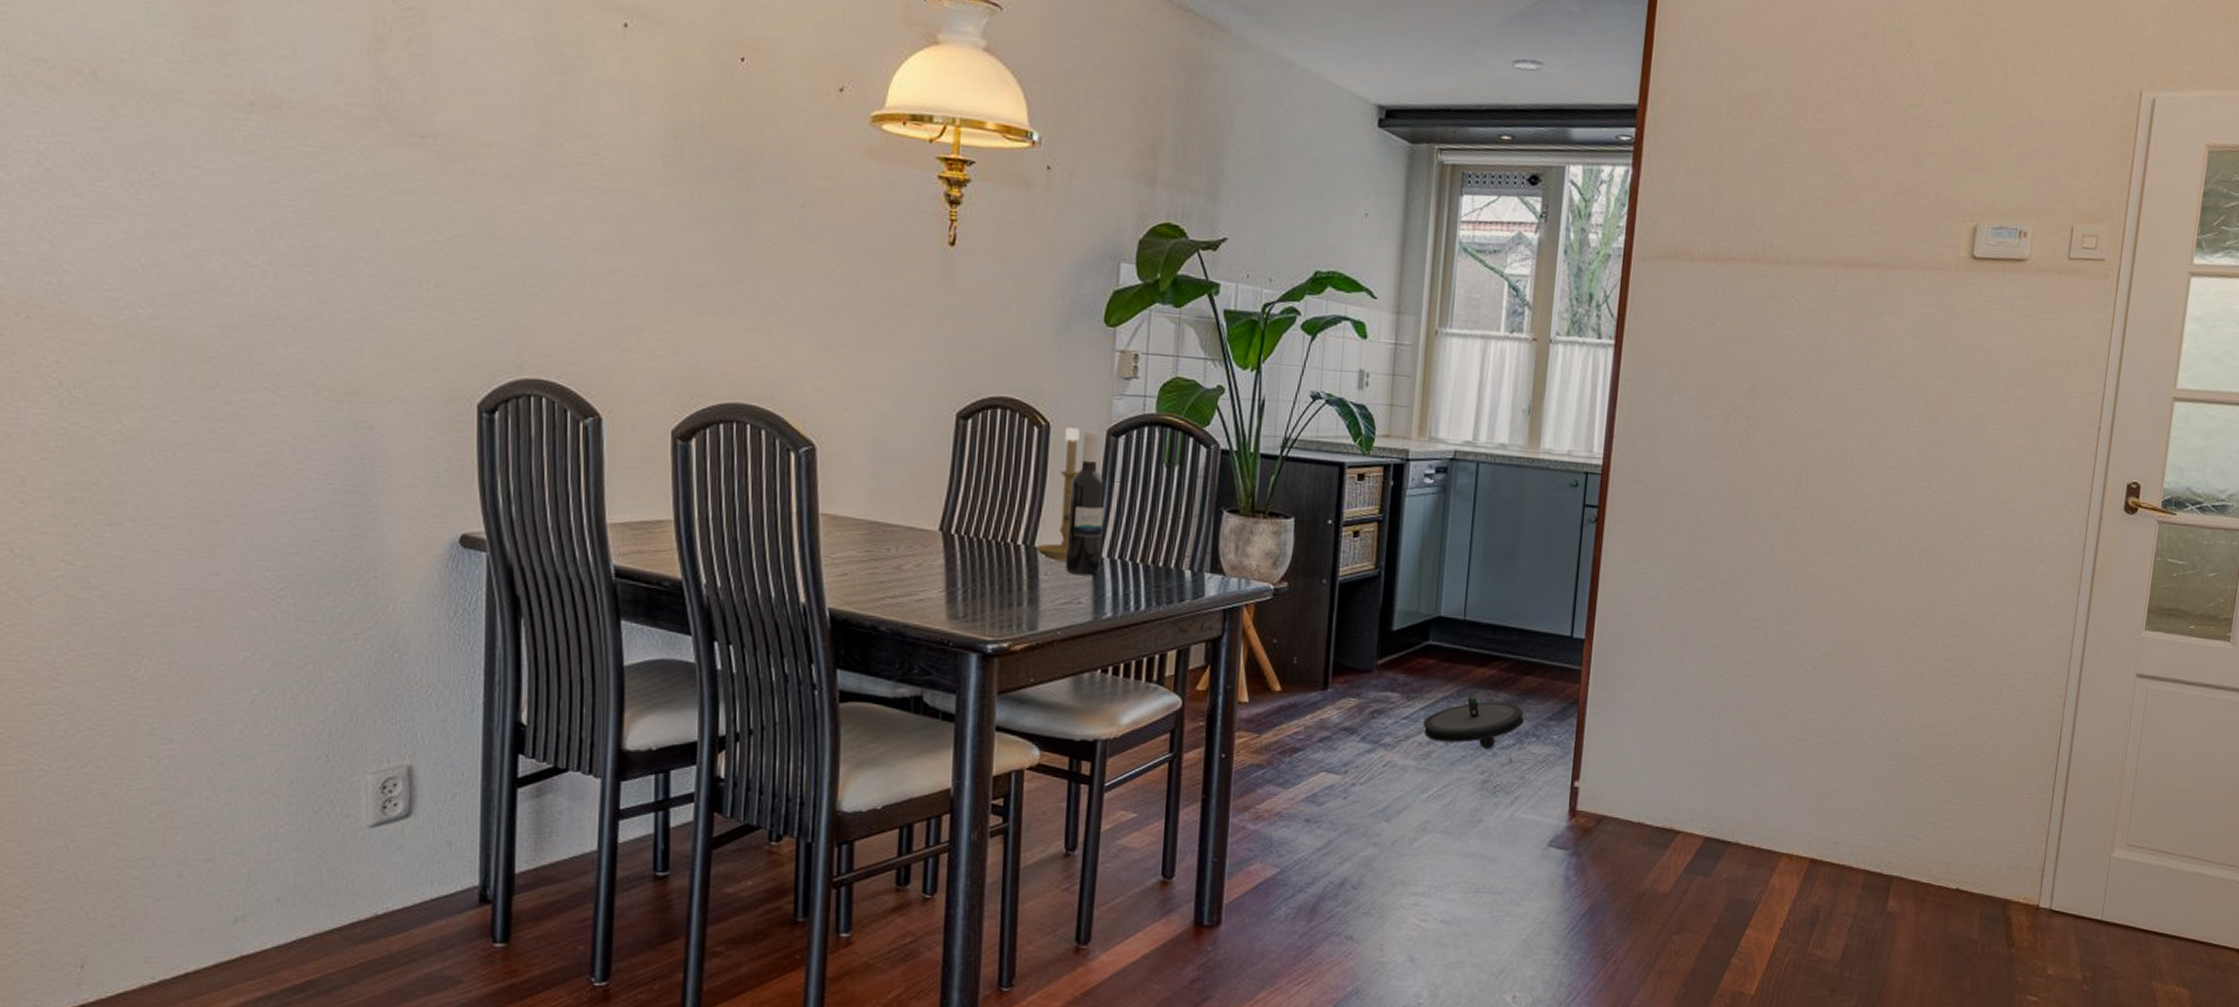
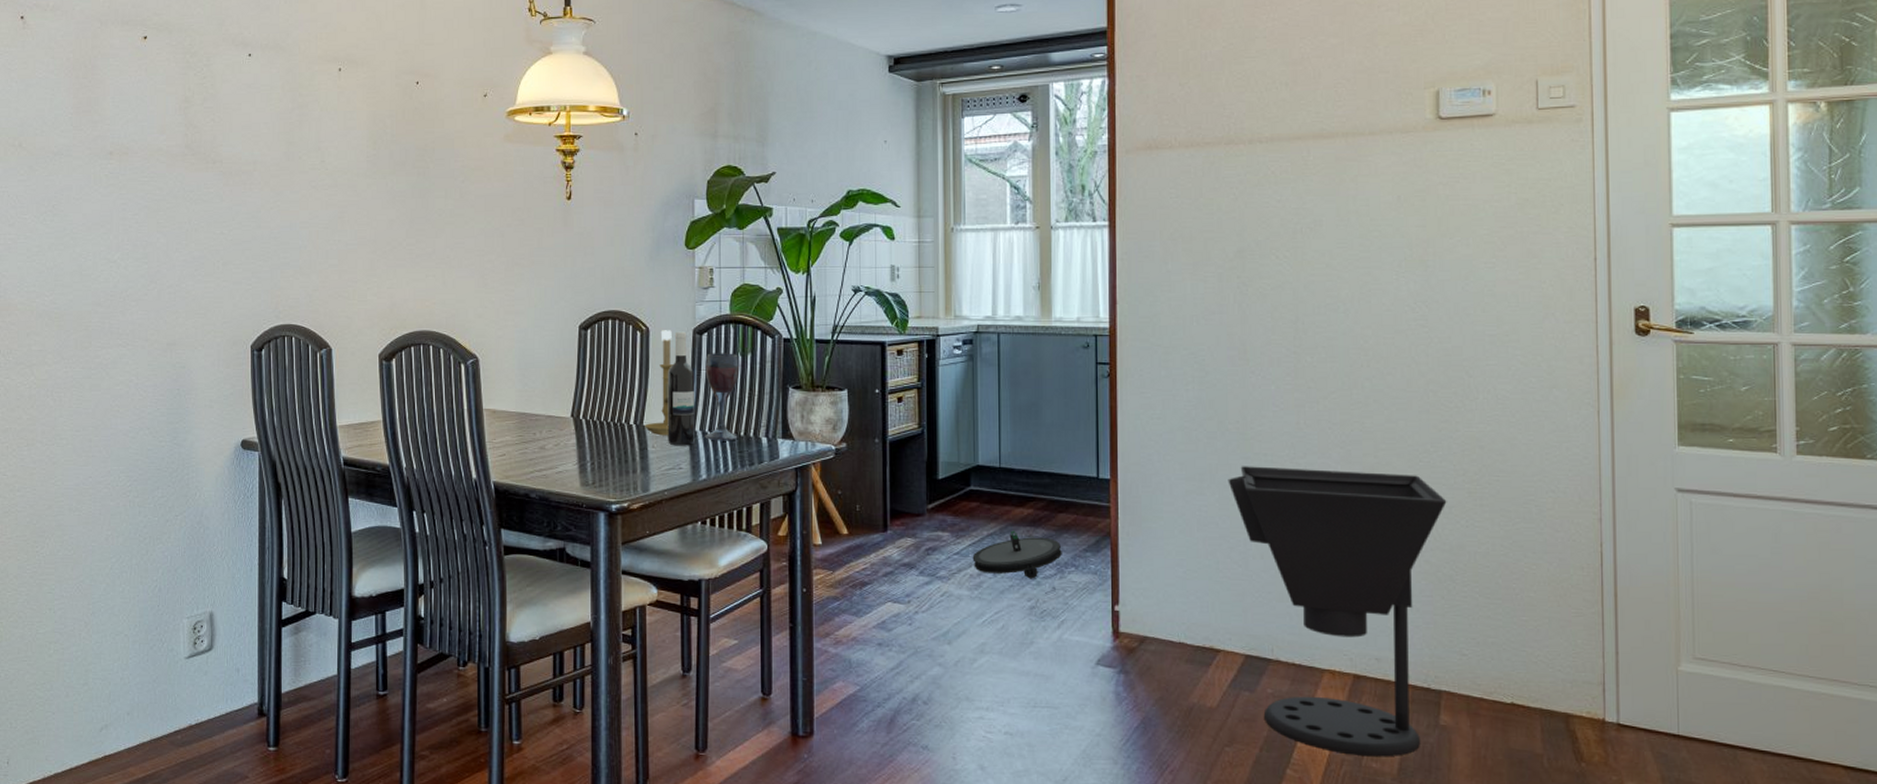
cup: none [1113,461,1164,573] -> present [705,353,740,441]
umbrella stand: none [1709,631,1925,944] -> present [1228,466,1447,757]

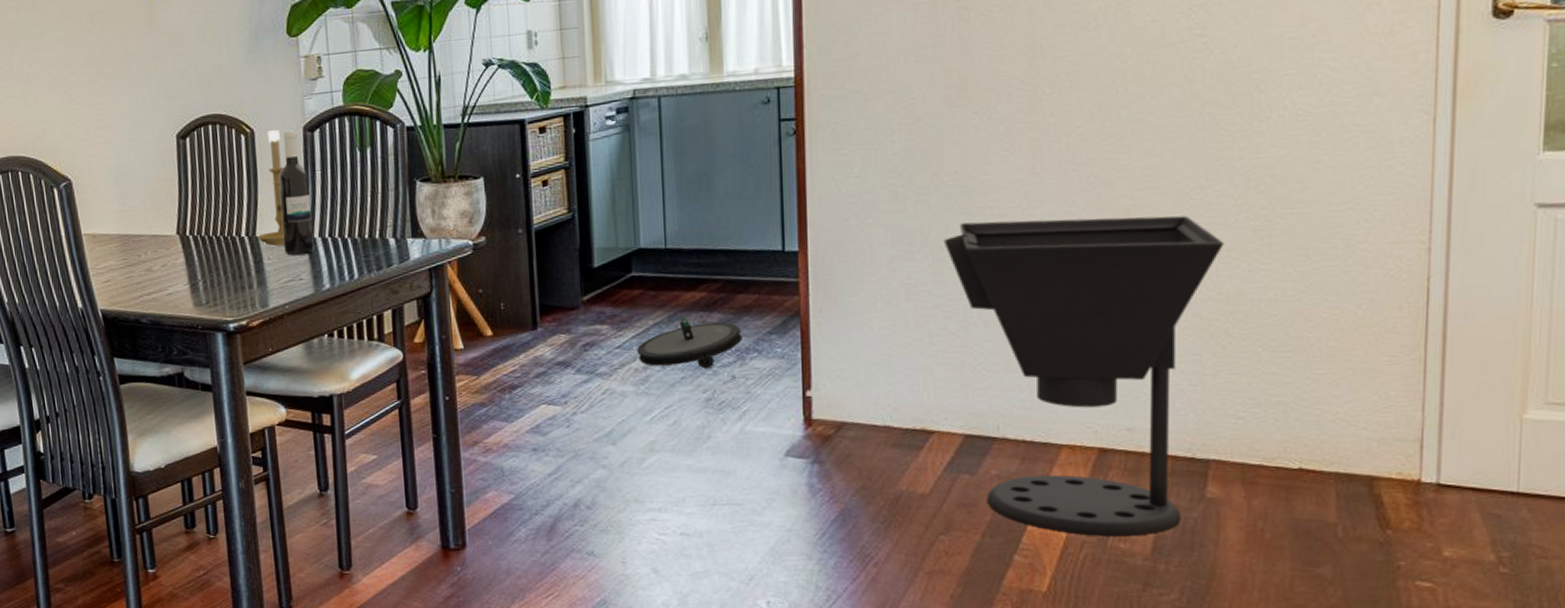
cup: present [705,353,740,441] -> none [319,148,362,247]

